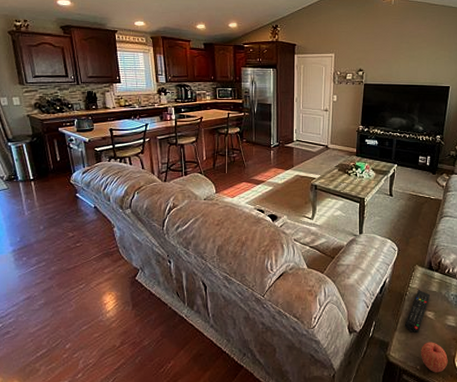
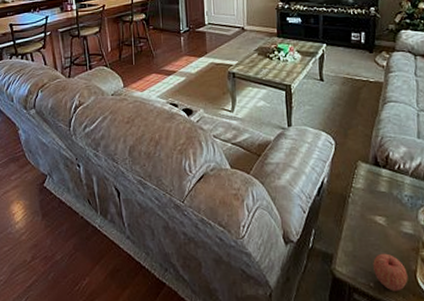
remote control: present [405,289,431,334] -> none [351,189,380,243]

